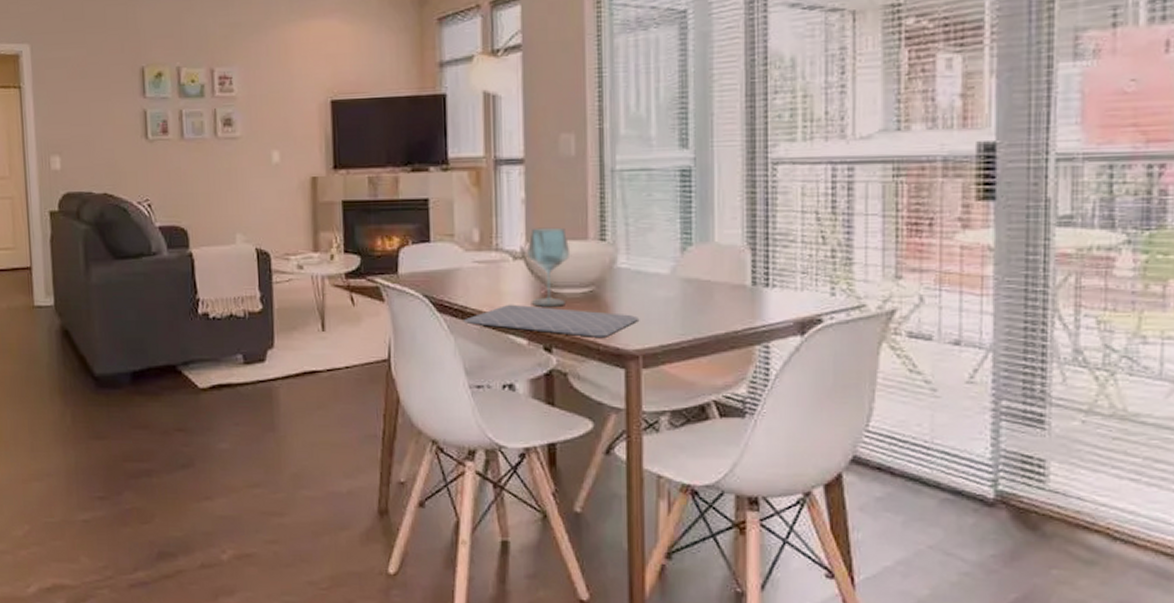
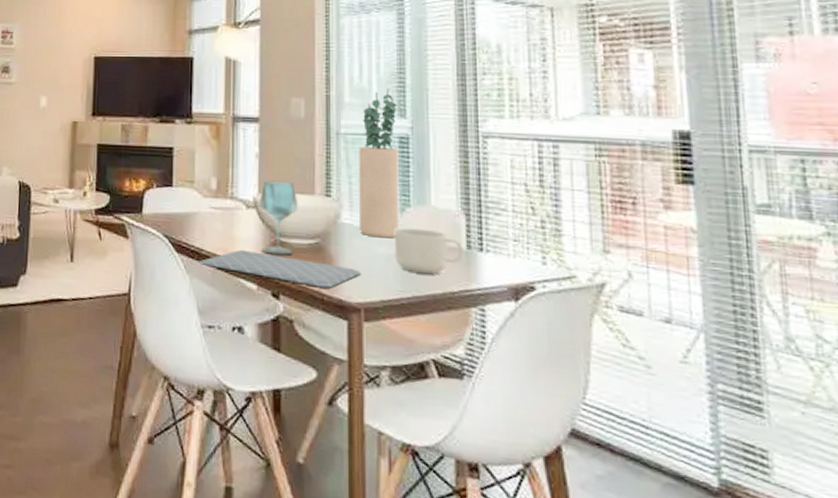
vase: none [636,116,680,281] -> present [358,89,400,239]
cup: none [674,267,748,315] -> present [394,227,463,275]

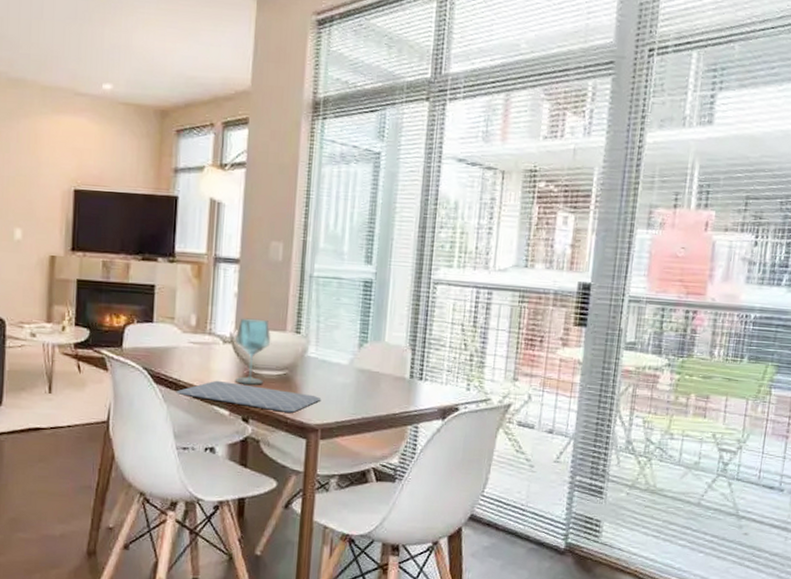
vase: present [358,89,400,239] -> none [322,237,366,370]
cup: present [394,227,463,275] -> none [350,360,407,400]

